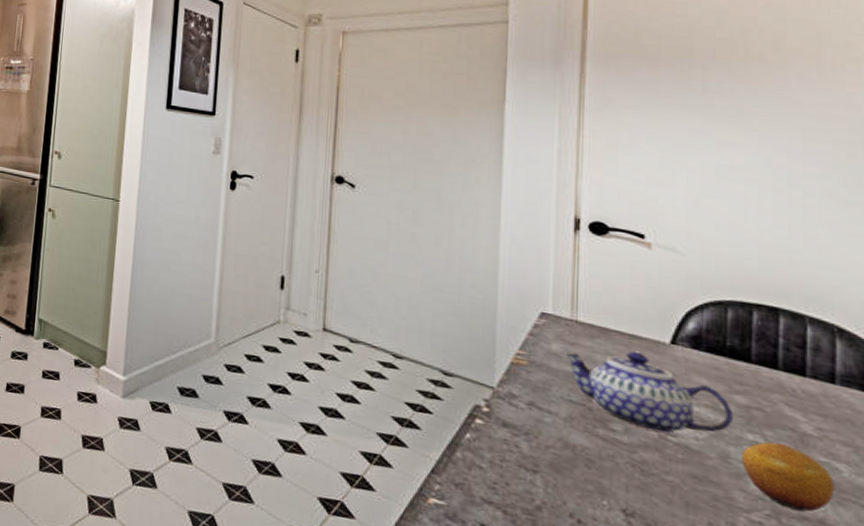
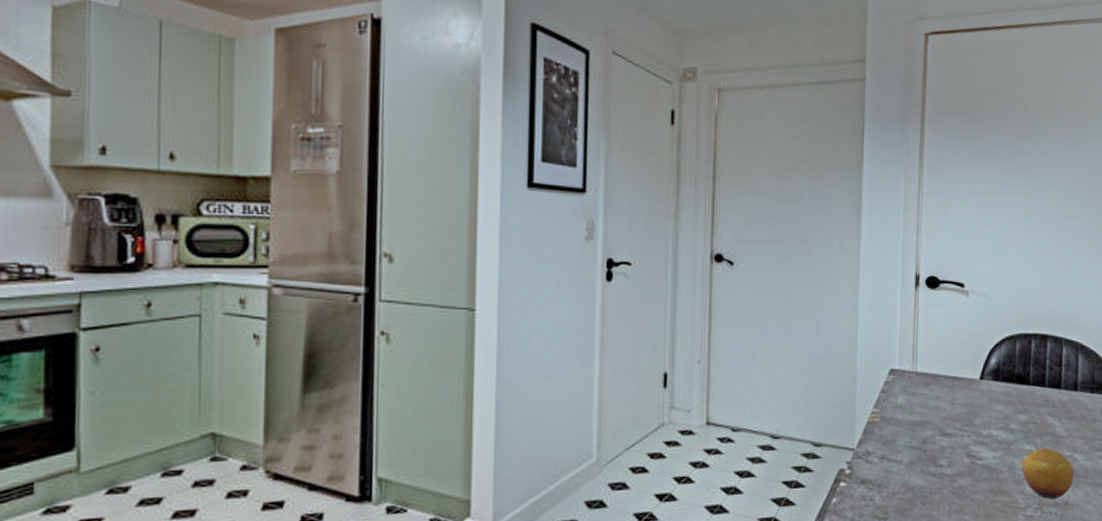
teapot: present [565,351,734,433] -> none [907,391,1018,458]

